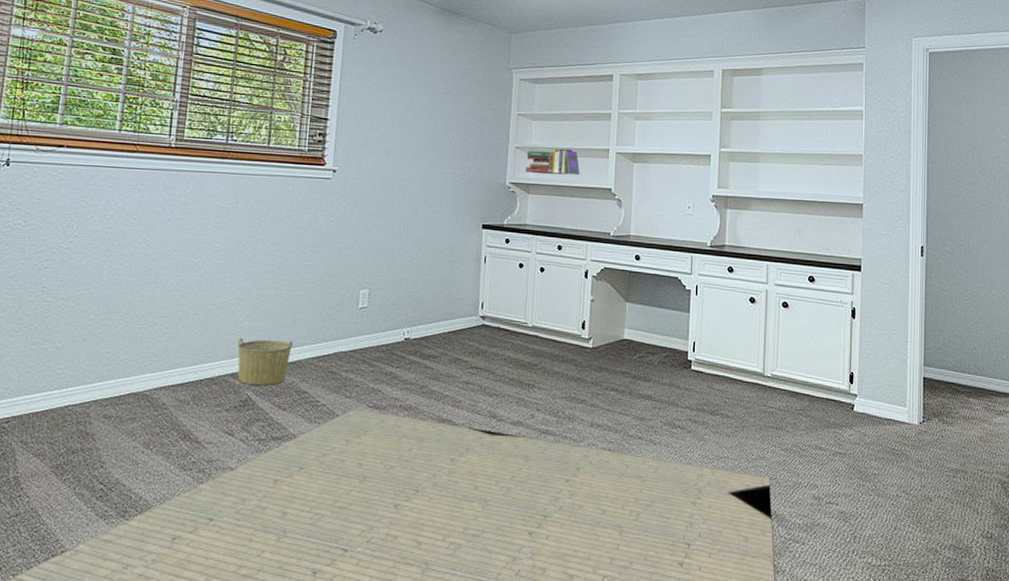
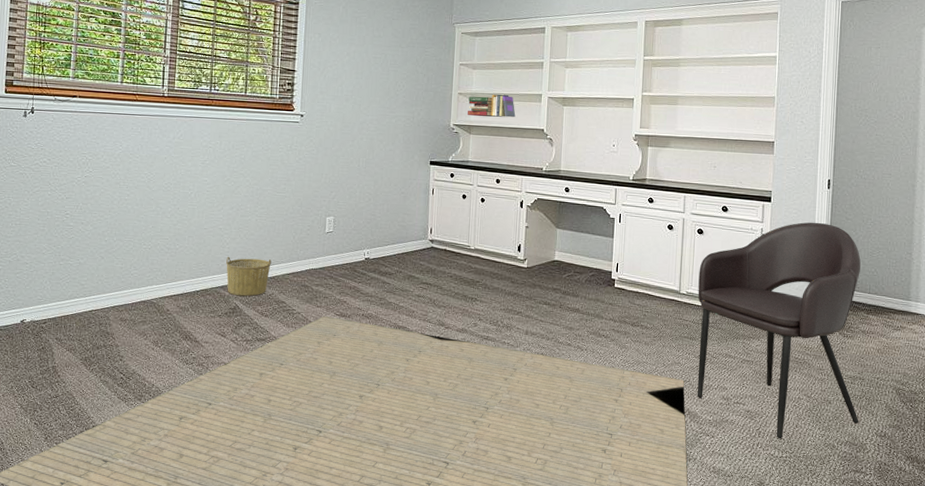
armchair: none [783,293,963,545] -> present [697,222,861,439]

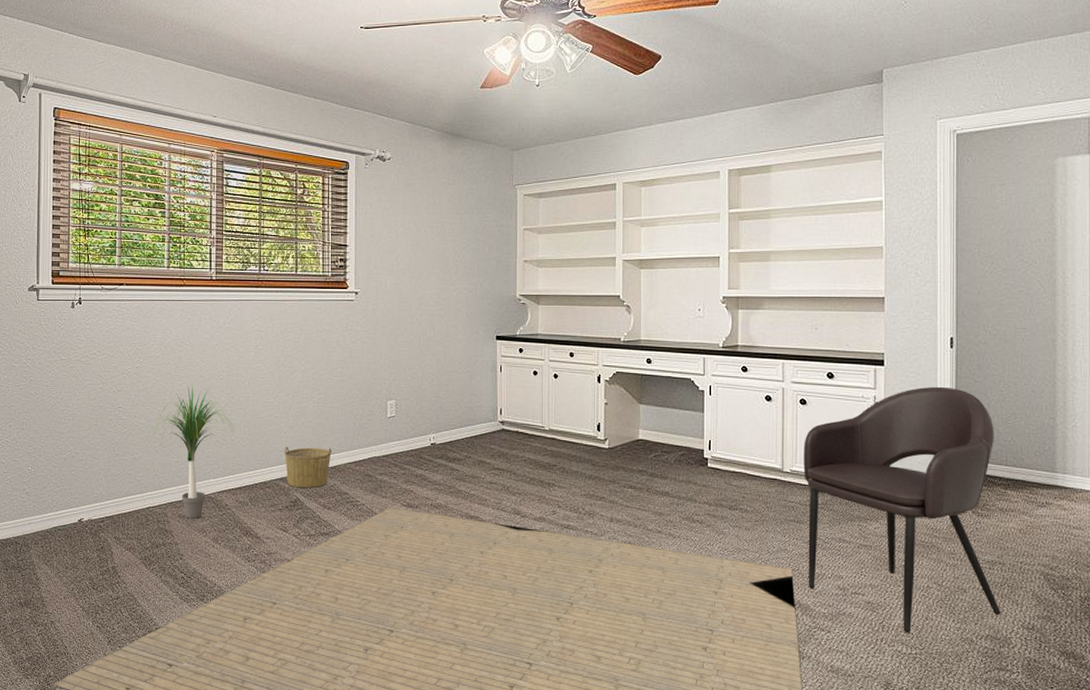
potted plant: none [91,193,180,322] -> present [145,383,235,518]
books: present [468,96,498,117] -> none [535,263,568,285]
books: present [491,94,516,118] -> none [560,259,588,284]

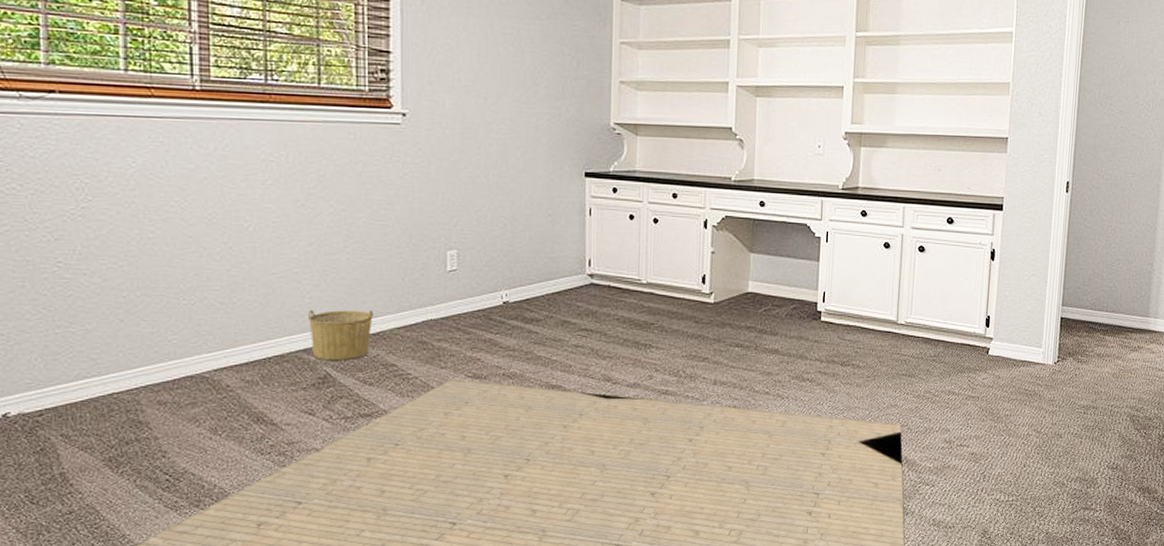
potted plant: present [145,383,235,518] -> none [102,229,237,405]
armchair: present [803,386,1001,634] -> none [915,232,1099,482]

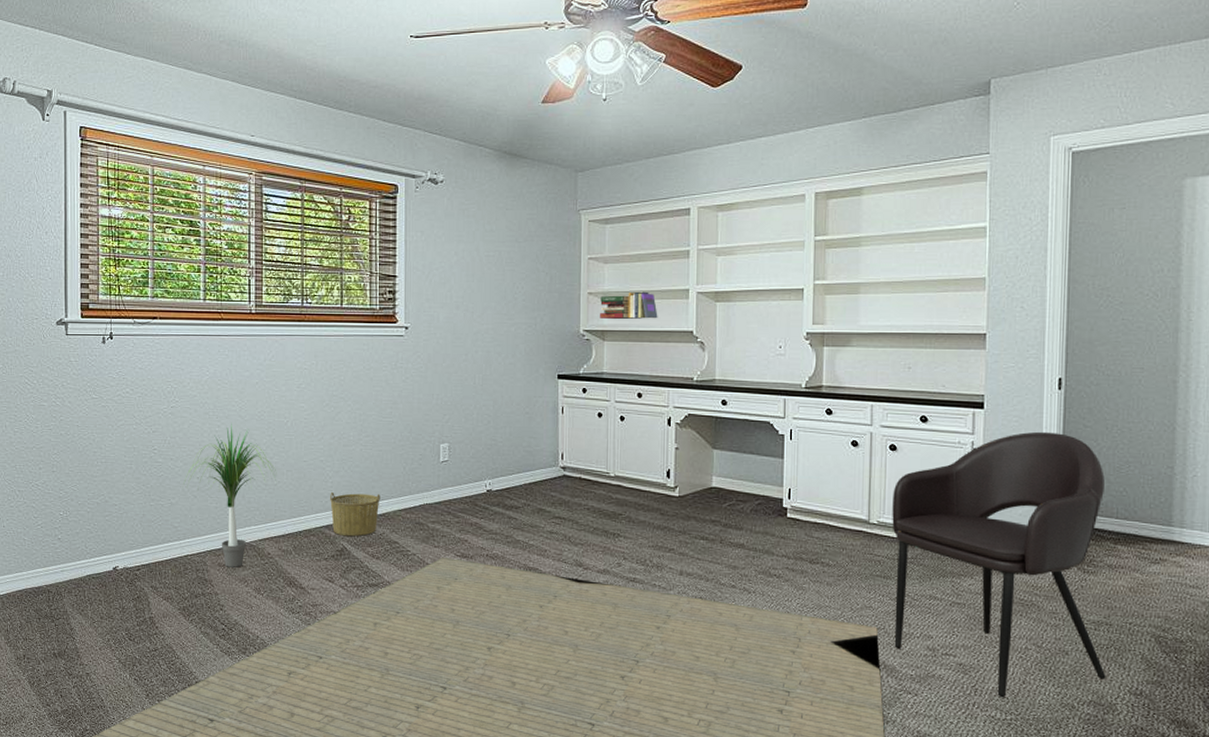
potted plant: none [102,229,237,405] -> present [182,424,277,567]
books: none [633,85,673,113] -> present [600,295,637,320]
books: none [663,82,696,113] -> present [628,291,658,319]
armchair: none [915,232,1099,482] -> present [892,431,1106,698]

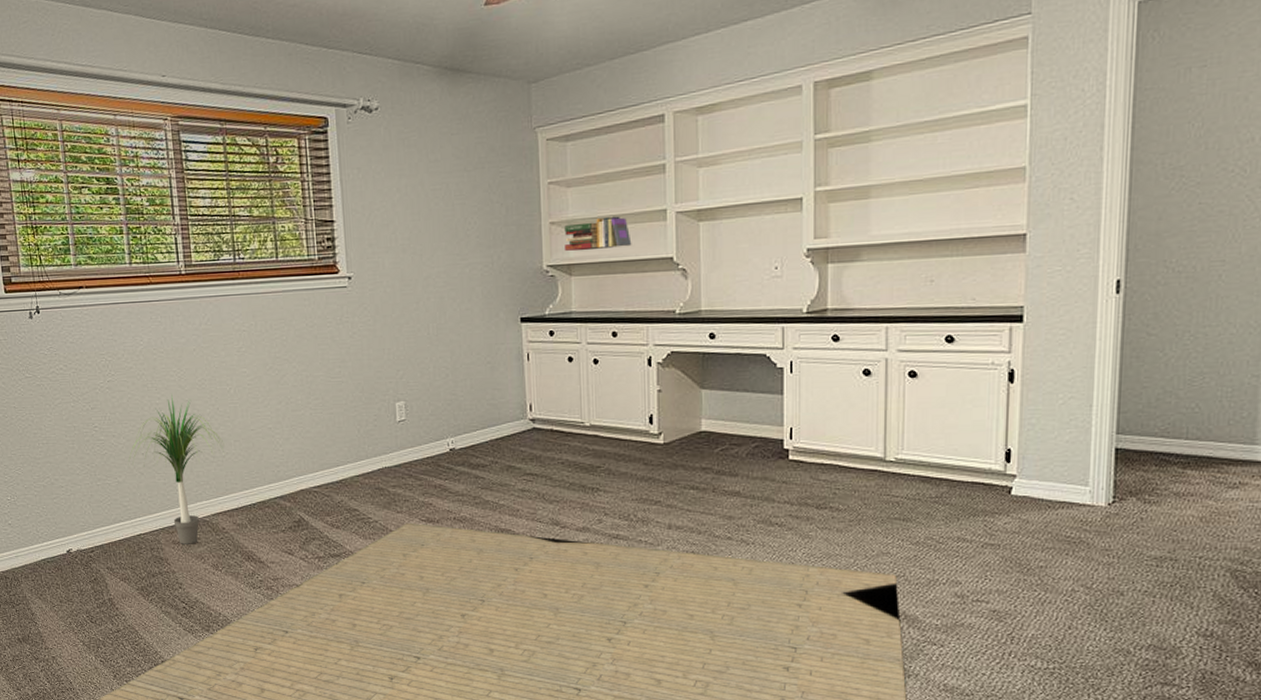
basket: present [330,492,380,537] -> none [282,460,336,506]
armchair: present [892,431,1106,698] -> none [912,344,1172,646]

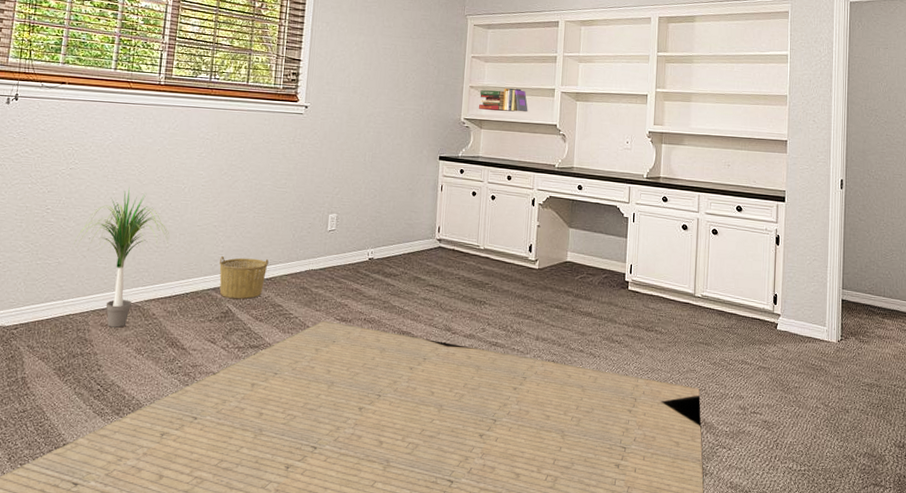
basket: none [282,460,336,506] -> present [219,256,269,300]

